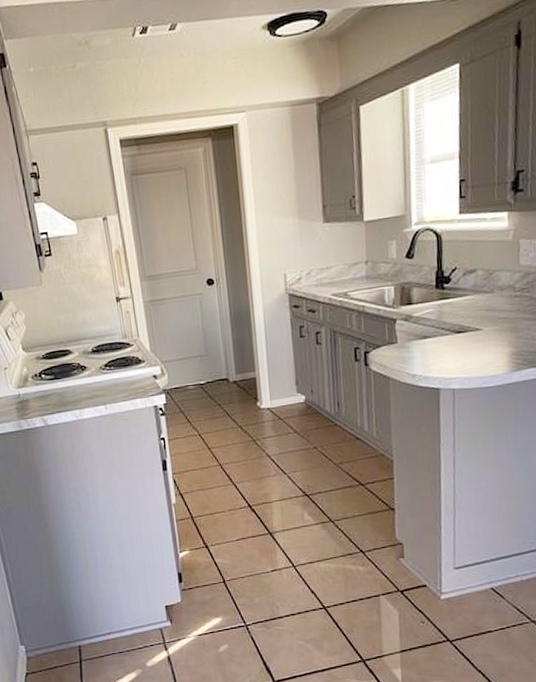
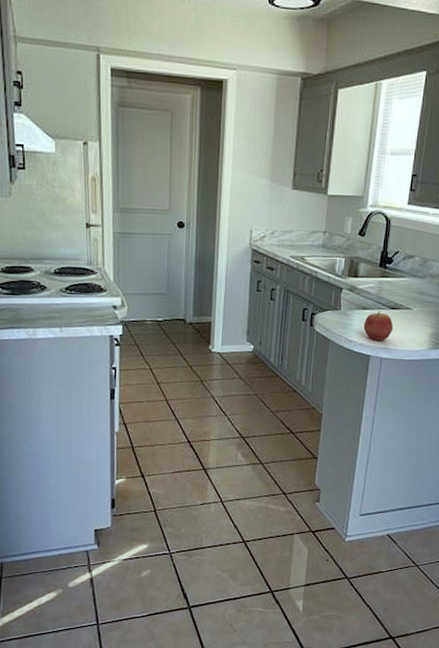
apple: none [426,337,463,372] -> present [363,311,394,342]

